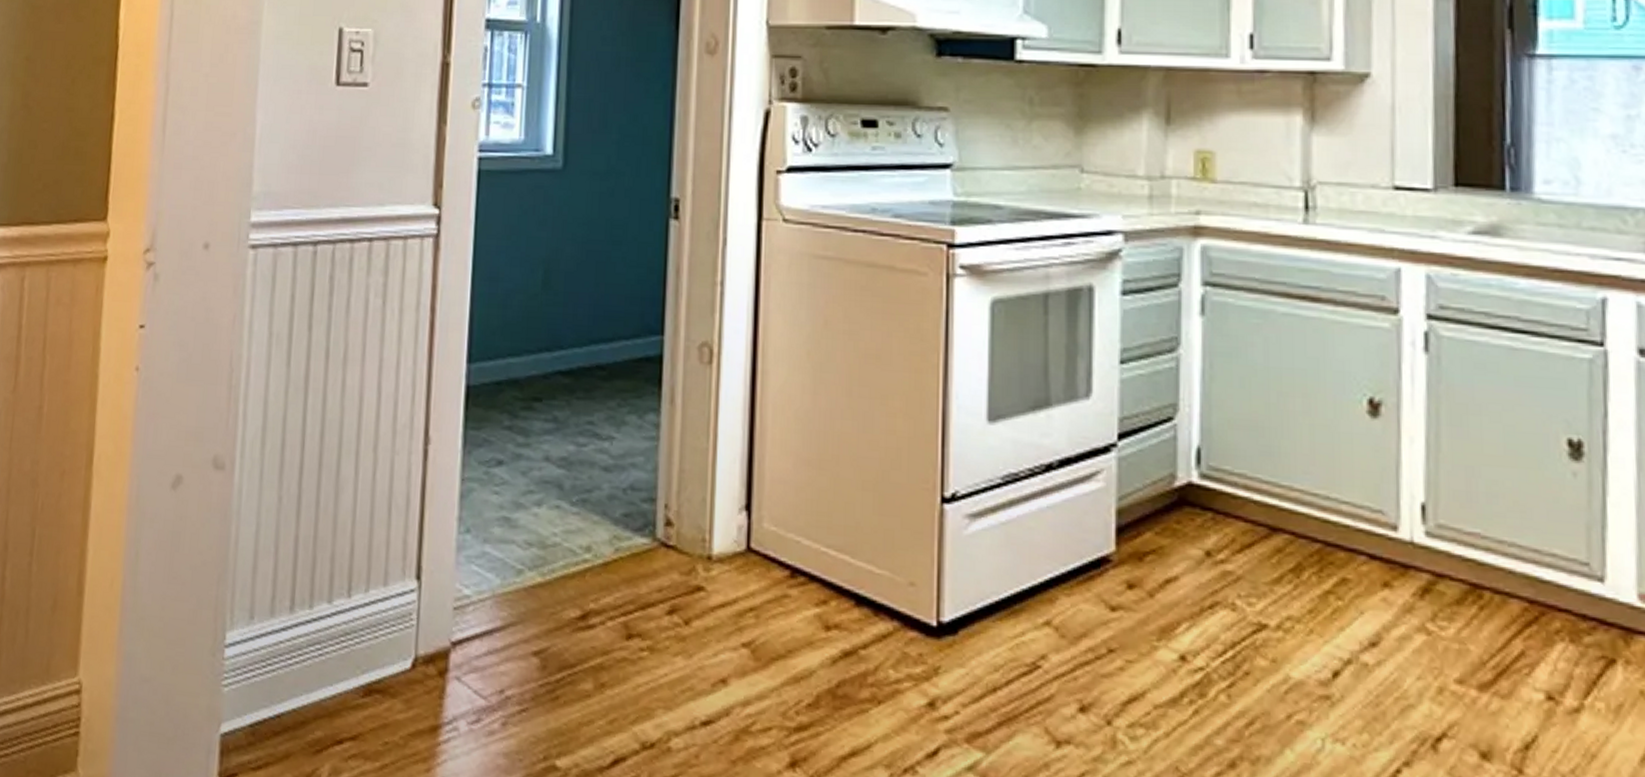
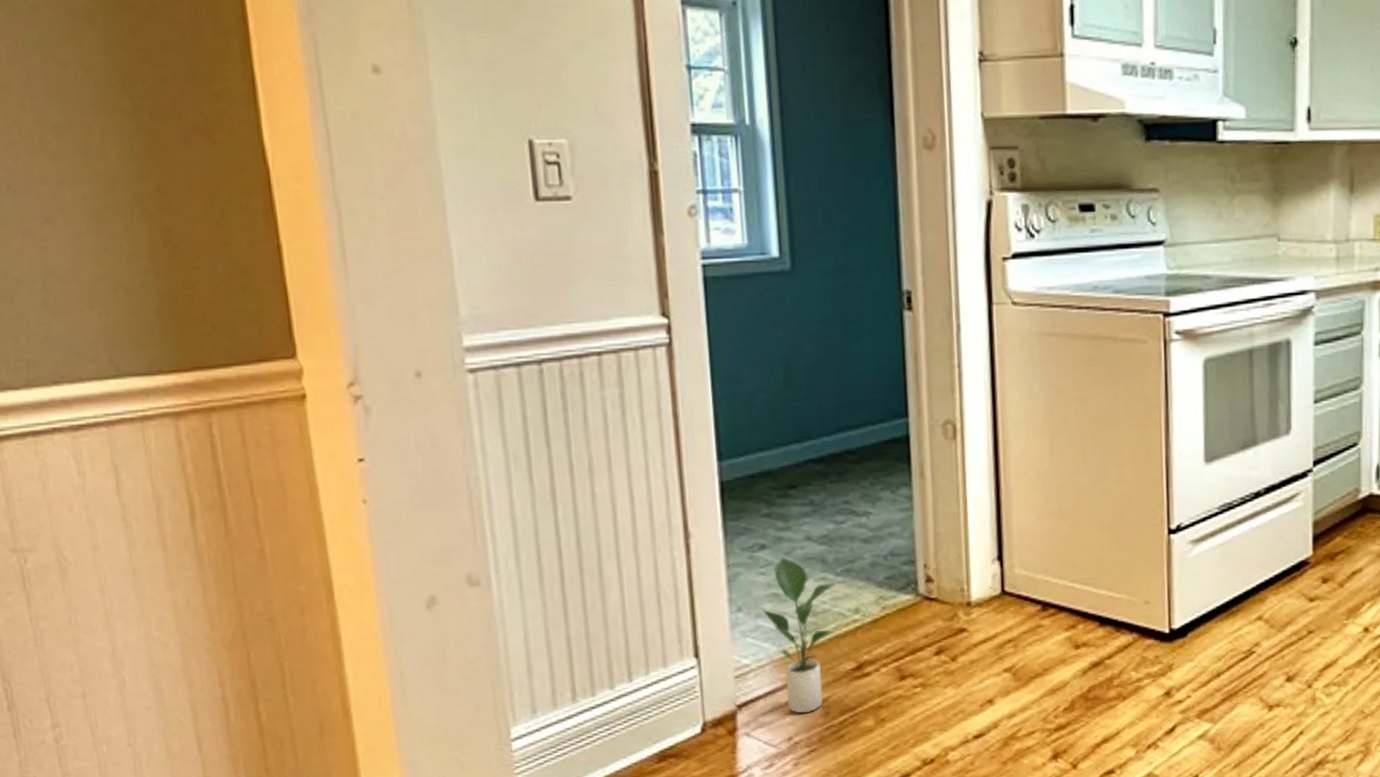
potted plant: none [491,477,570,663] -> present [763,557,836,714]

